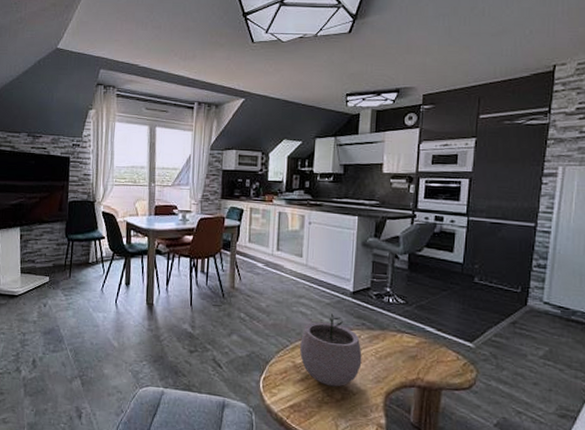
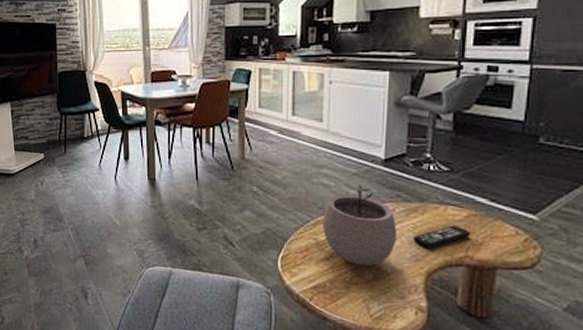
remote control: none [375,351,422,371] -> present [413,225,471,249]

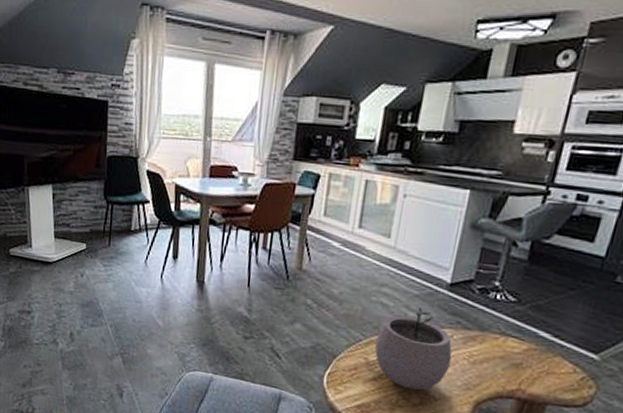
remote control: present [413,225,471,249] -> none [466,357,528,379]

